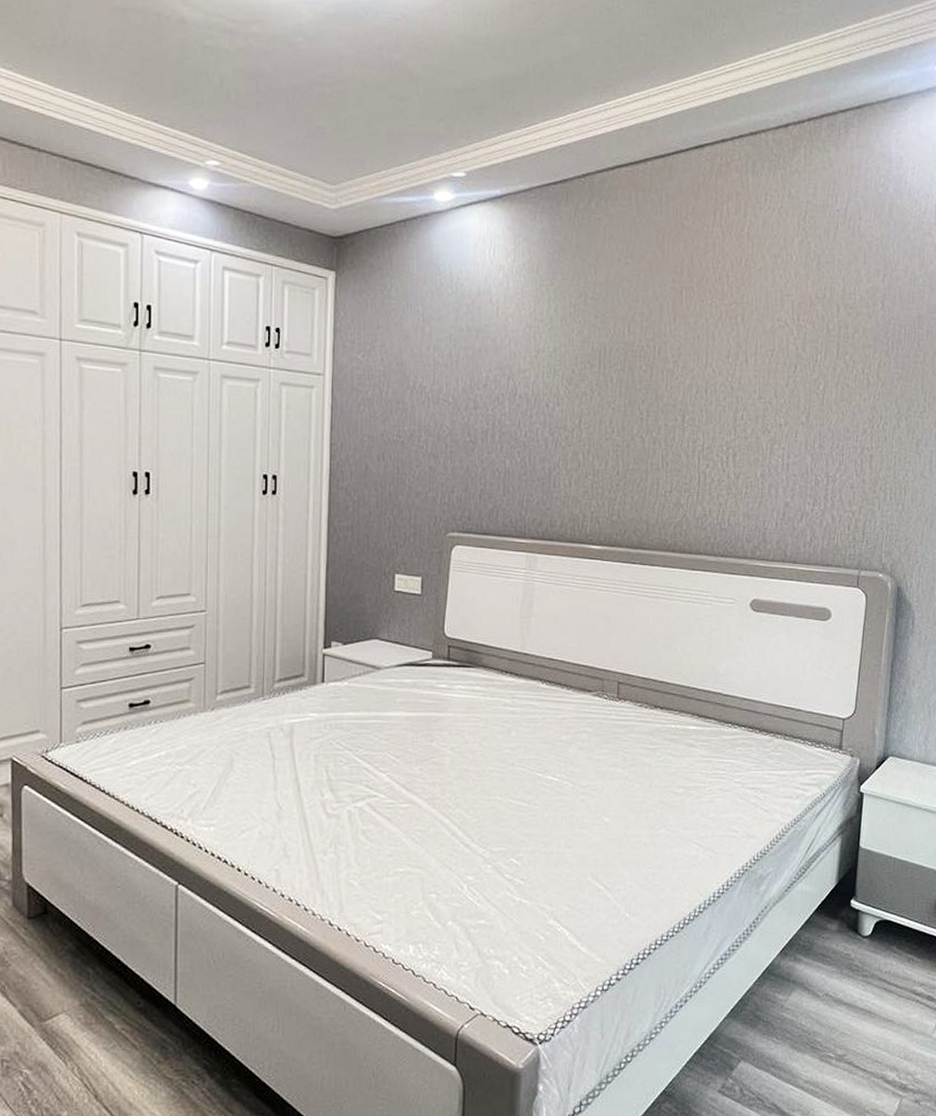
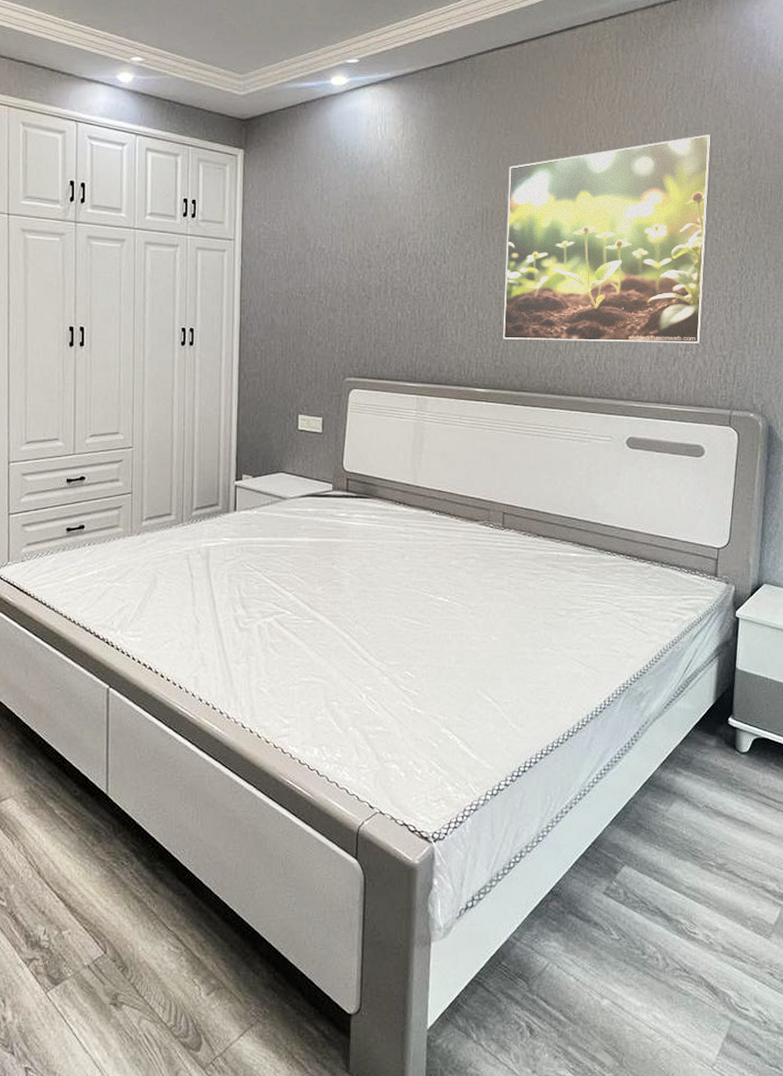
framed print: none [620,269,846,498] -> present [502,134,713,344]

